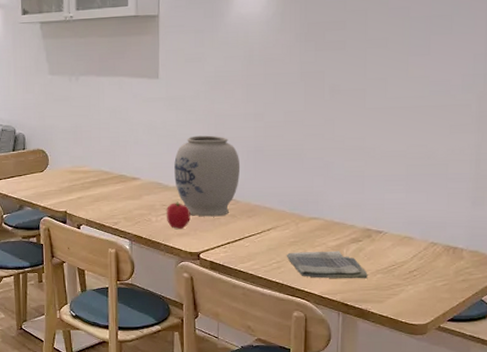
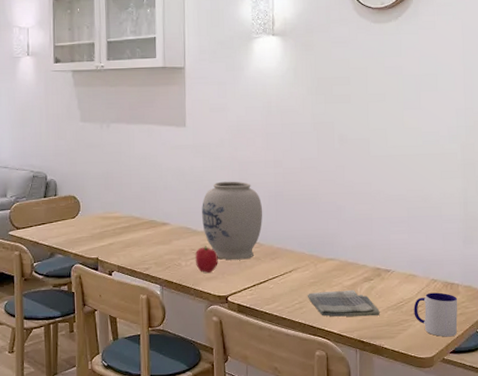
mug: none [407,256,461,304] -> present [414,292,458,337]

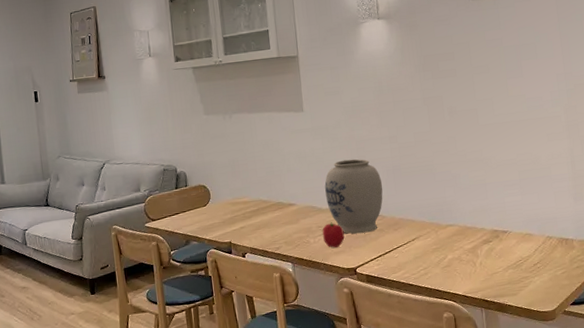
dish towel: present [307,289,380,317] -> none [431,252,501,280]
mug: present [414,292,458,337] -> none [532,248,575,290]

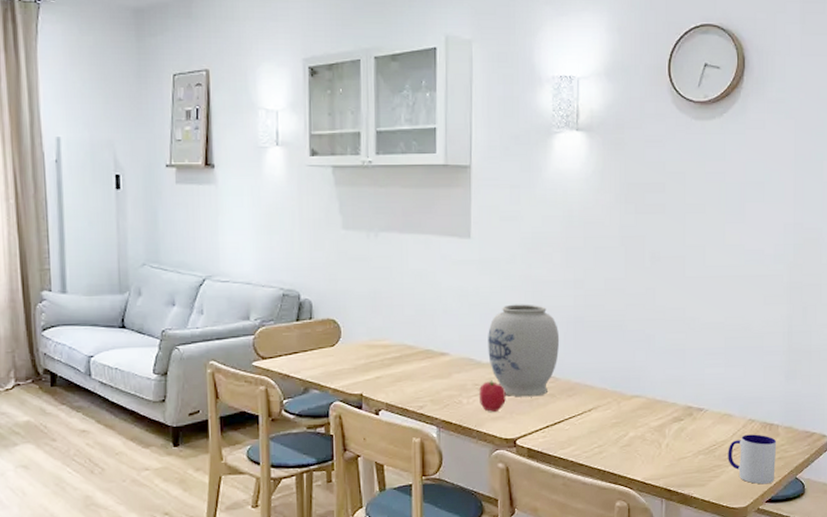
mug: none [532,248,575,290] -> present [728,434,777,485]

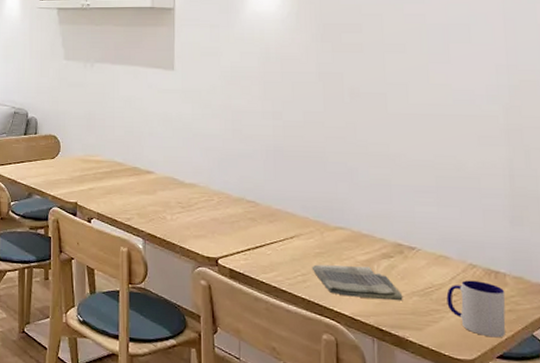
fruit: present [479,380,506,413] -> none [182,200,208,231]
vase: present [488,304,560,397] -> none [190,131,260,219]
dish towel: none [608,431,690,463] -> present [311,264,403,301]

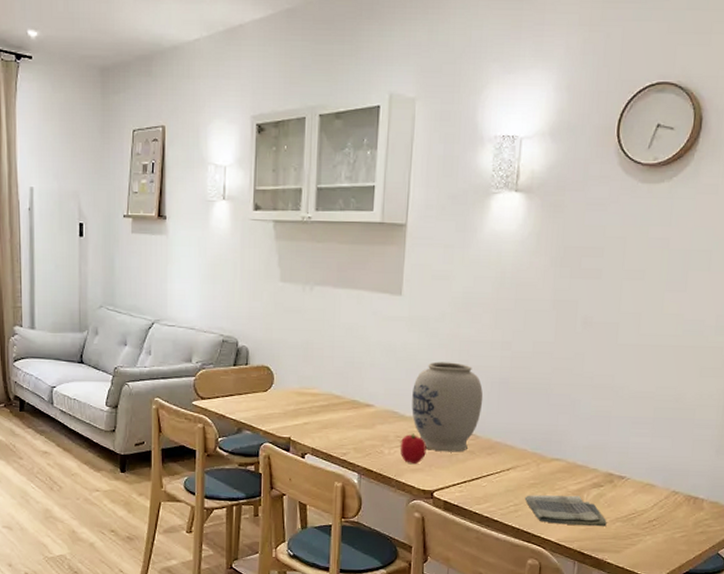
fruit: none [182,200,208,231] -> present [400,433,427,465]
vase: none [190,131,260,219] -> present [412,361,483,453]
mug: present [446,280,506,338] -> none [646,506,701,557]

